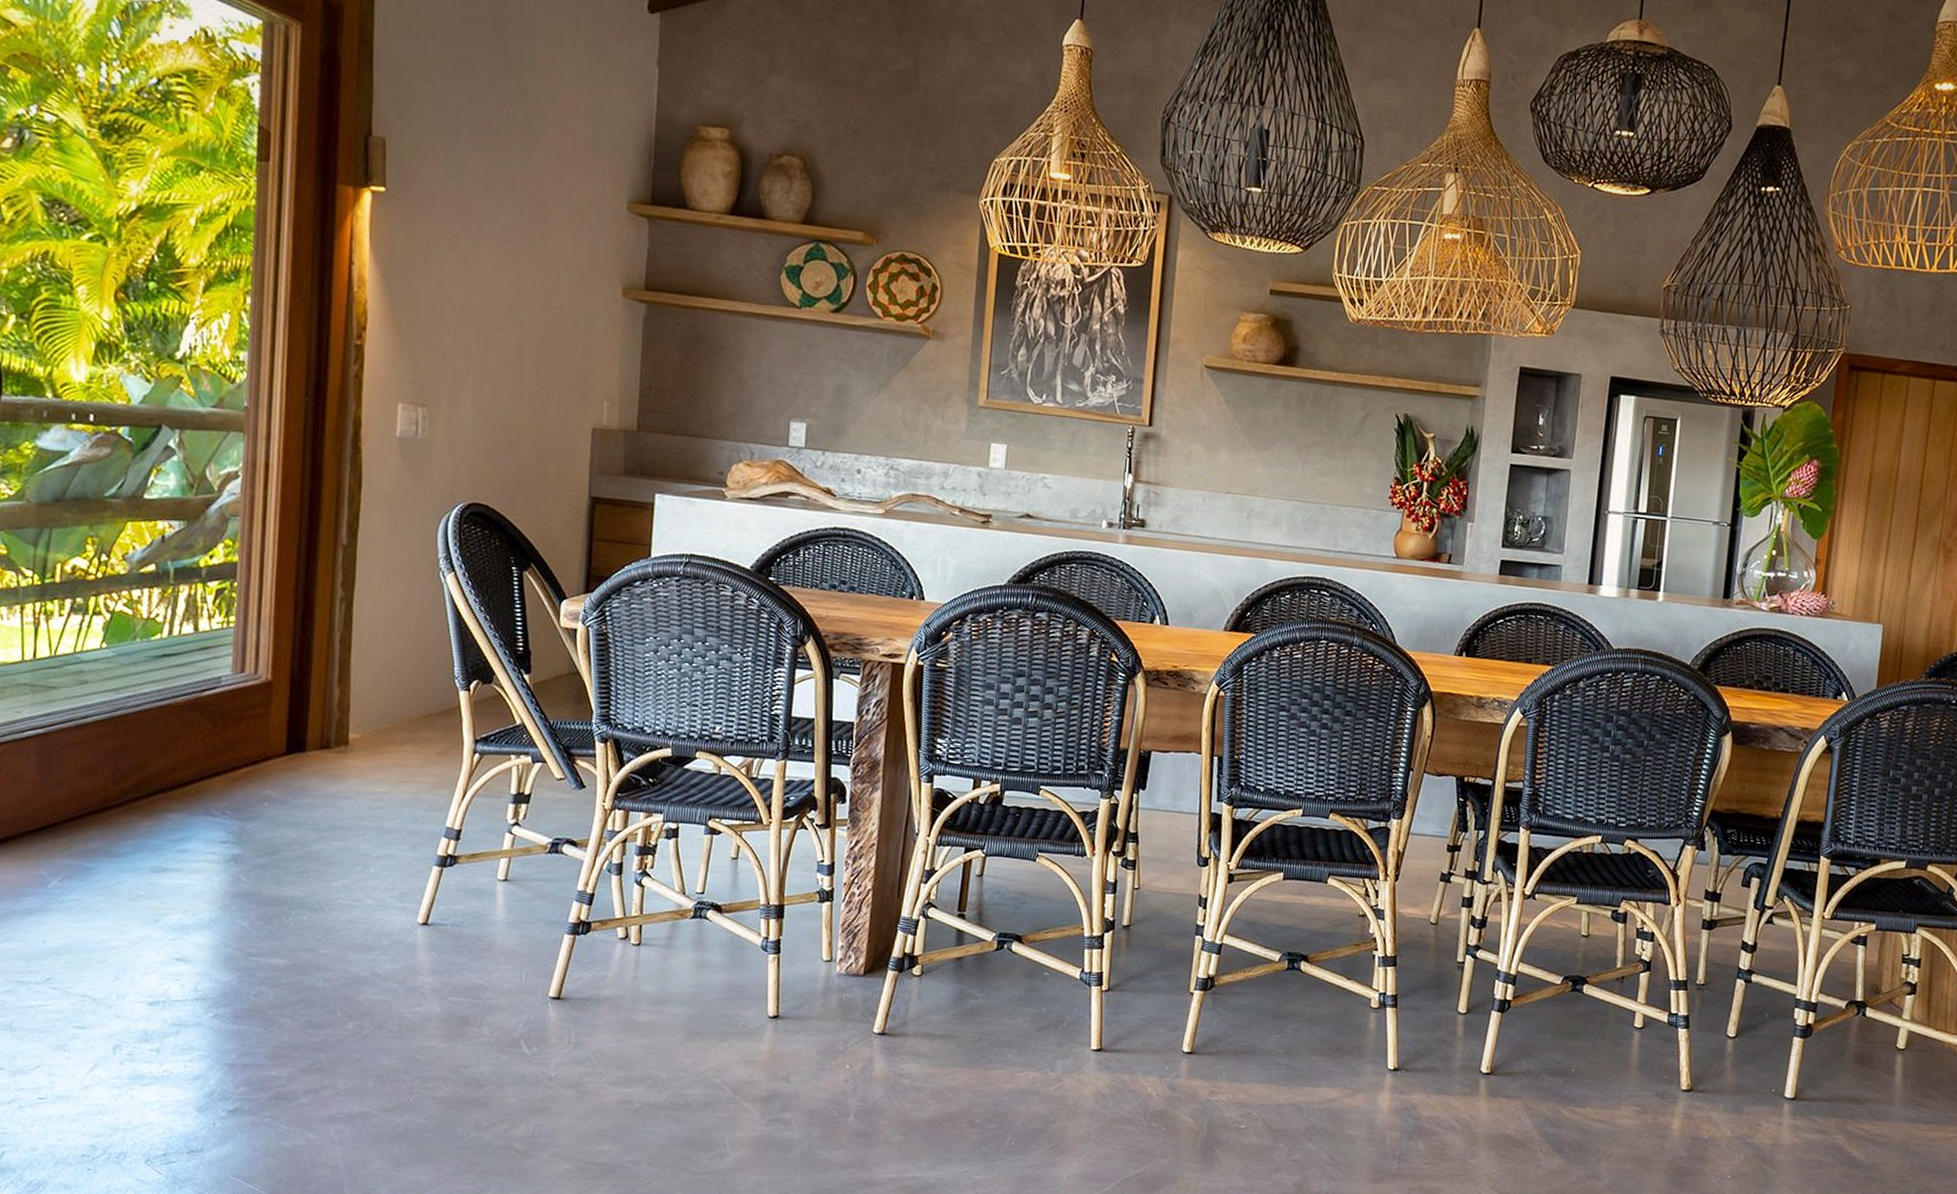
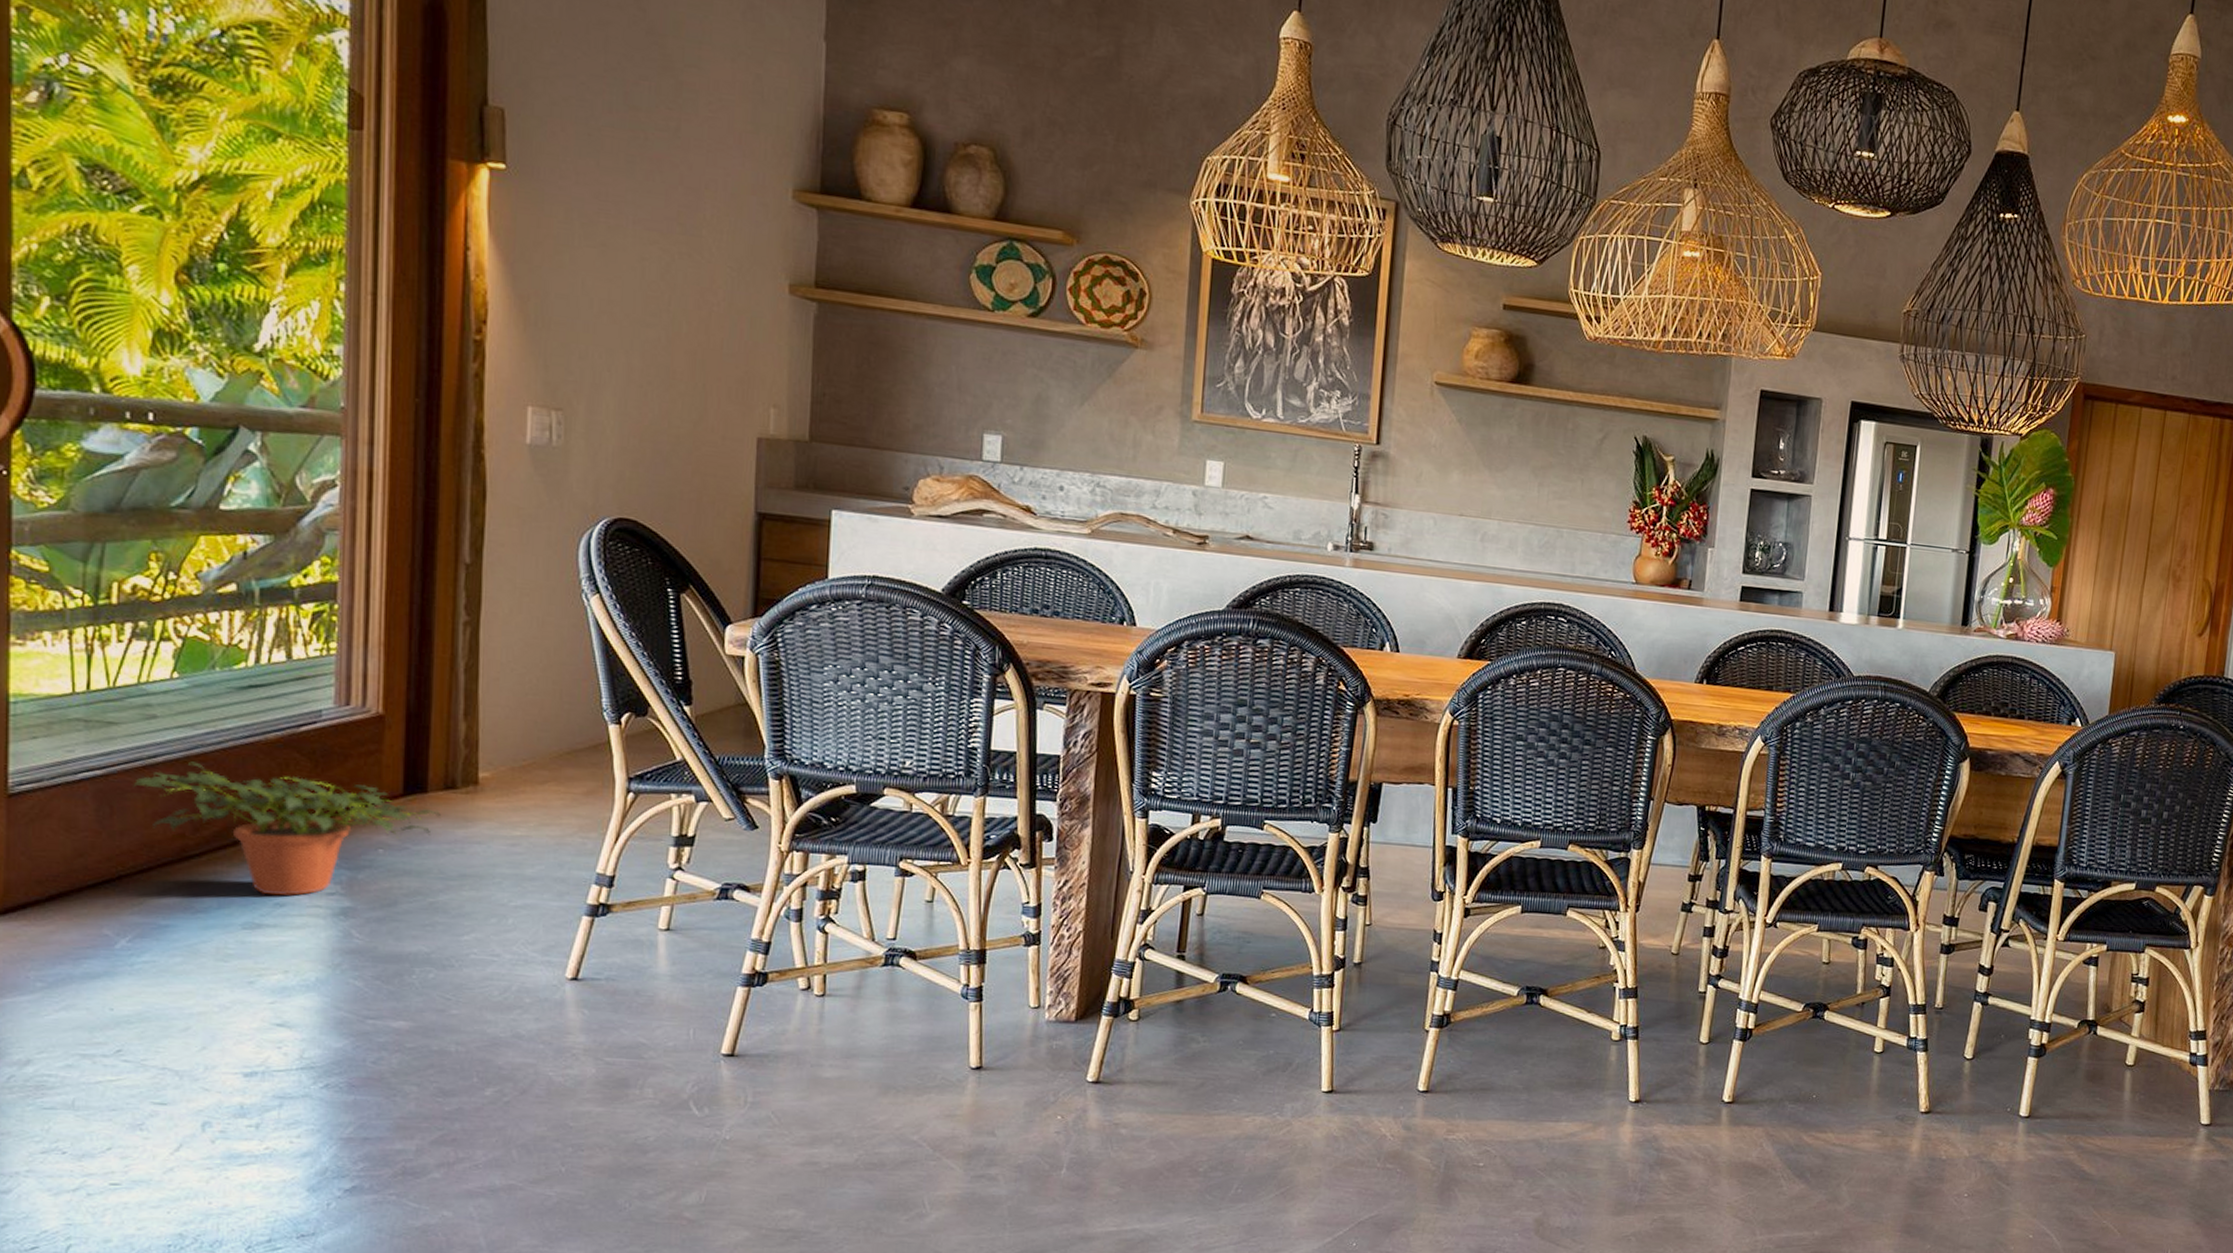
potted plant: none [67,722,316,843] -> present [133,761,441,896]

